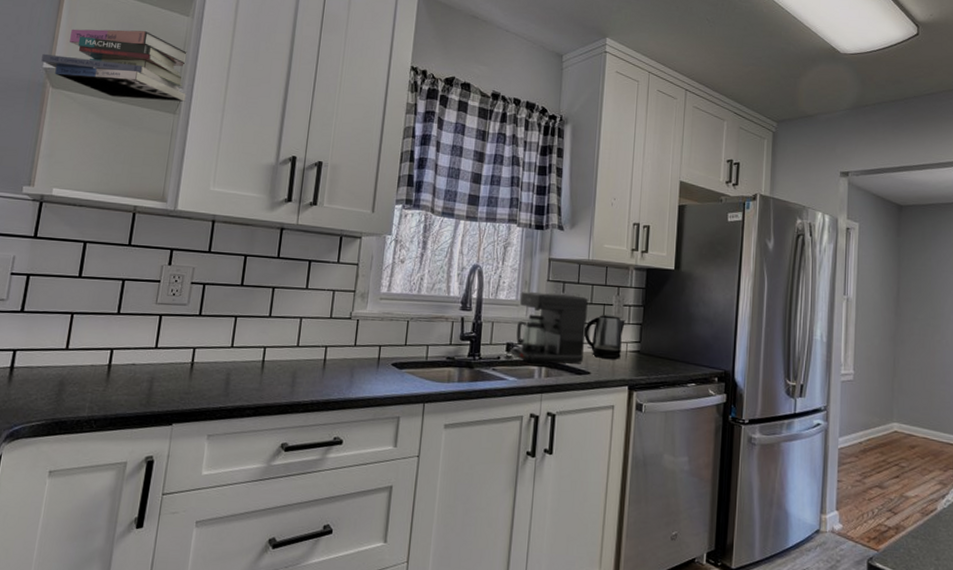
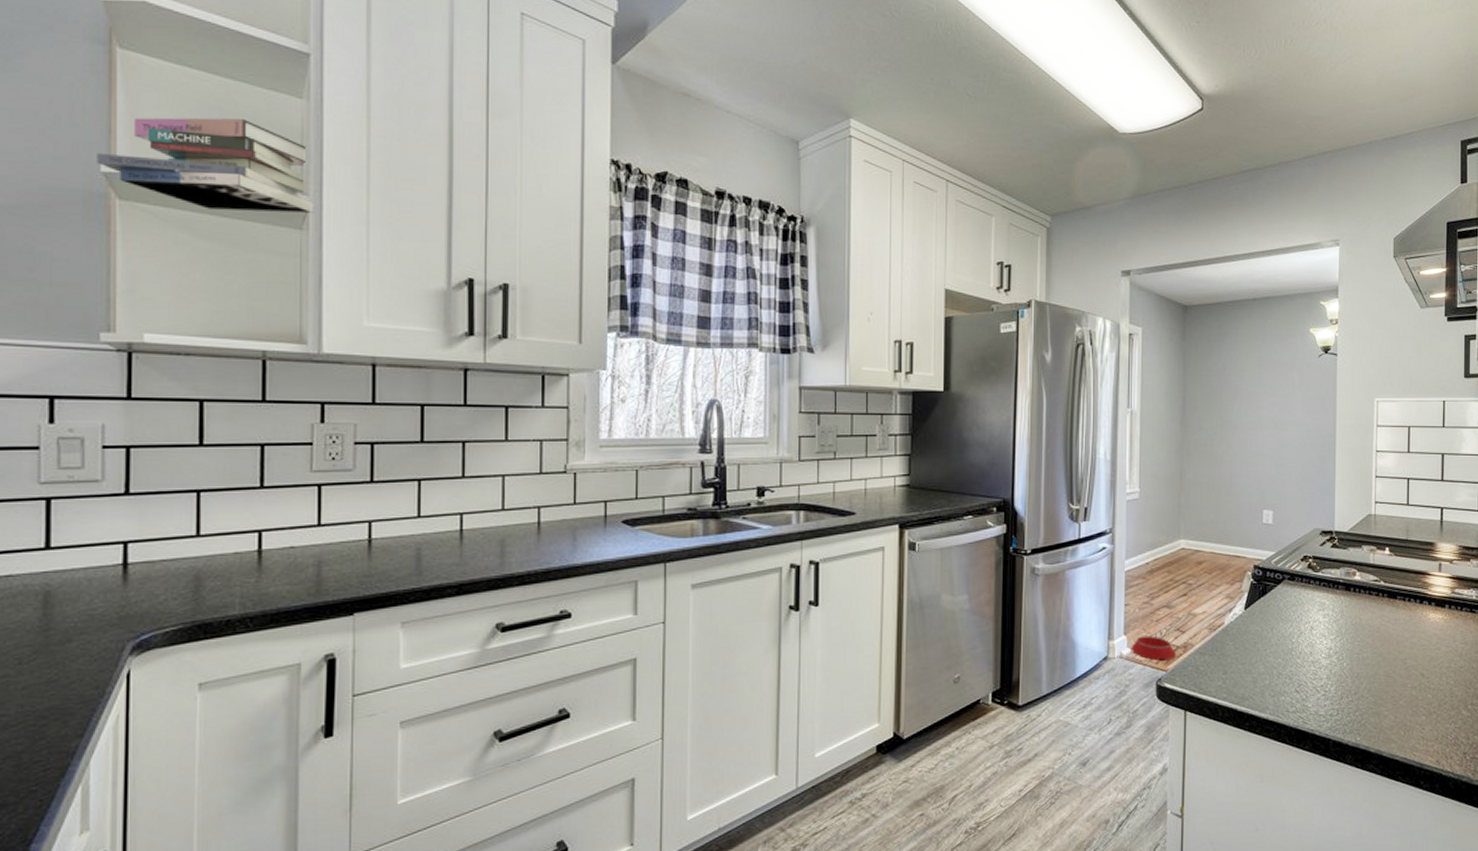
coffee maker: present [510,291,588,364] -> none [762,426,848,508]
kettle: present [584,314,625,359] -> none [846,446,891,496]
pet bowl: none [843,513,889,539] -> present [1131,636,1177,660]

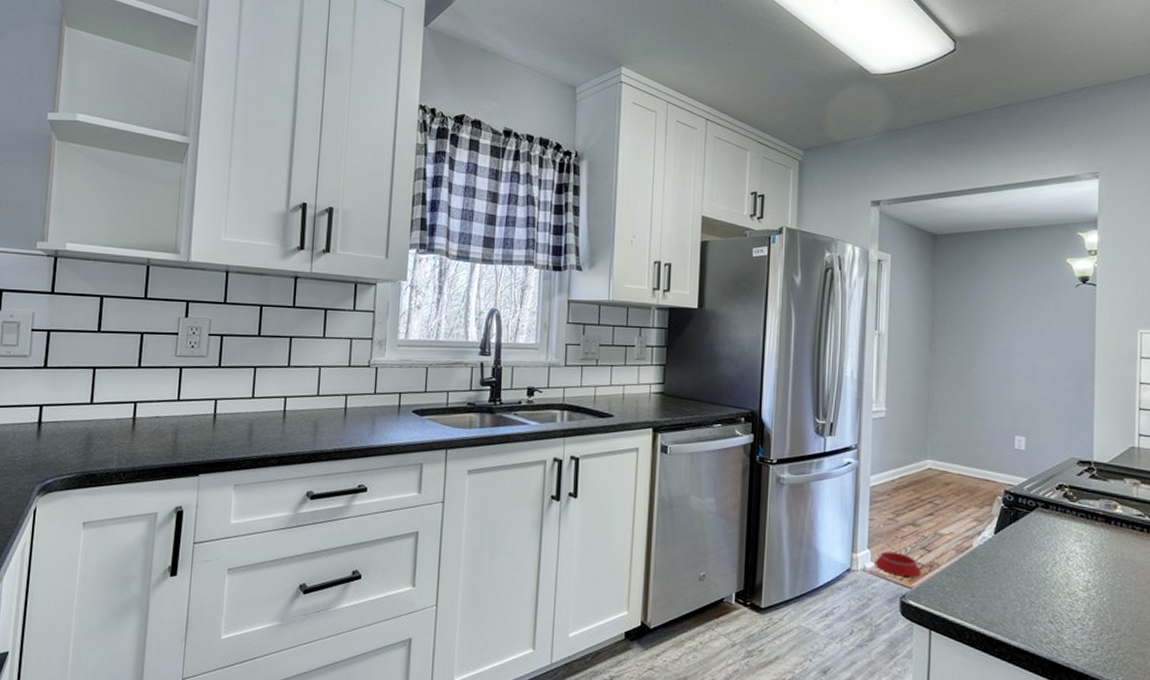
books: present [97,117,314,213] -> none [45,77,192,150]

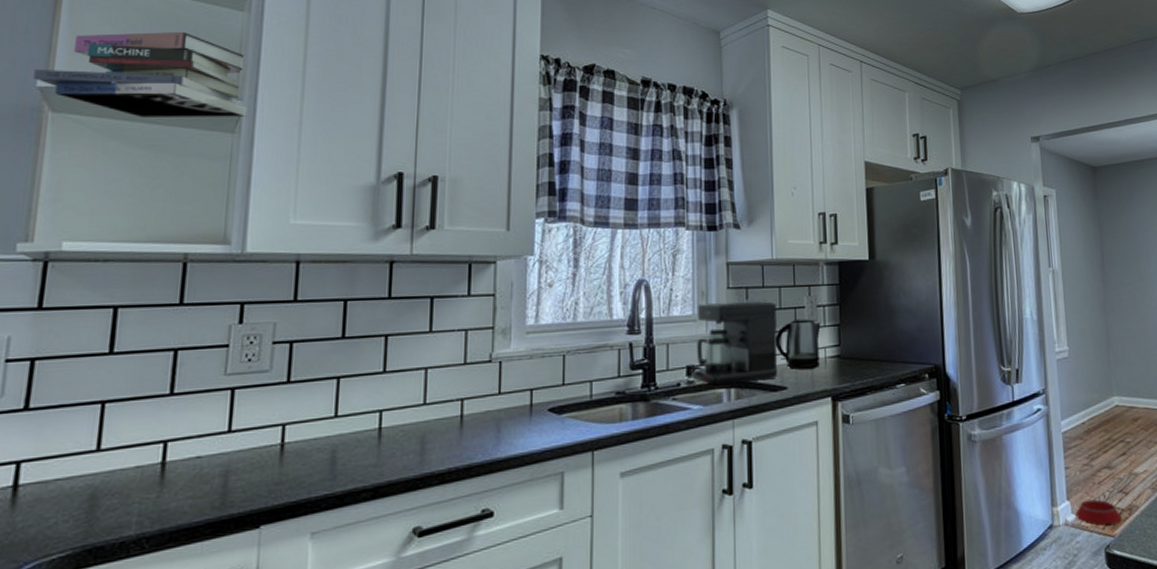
books: none [45,77,192,150] -> present [33,31,248,117]
coffee maker: none [531,334,609,408] -> present [692,301,778,386]
kettle: none [606,355,648,401] -> present [776,318,821,369]

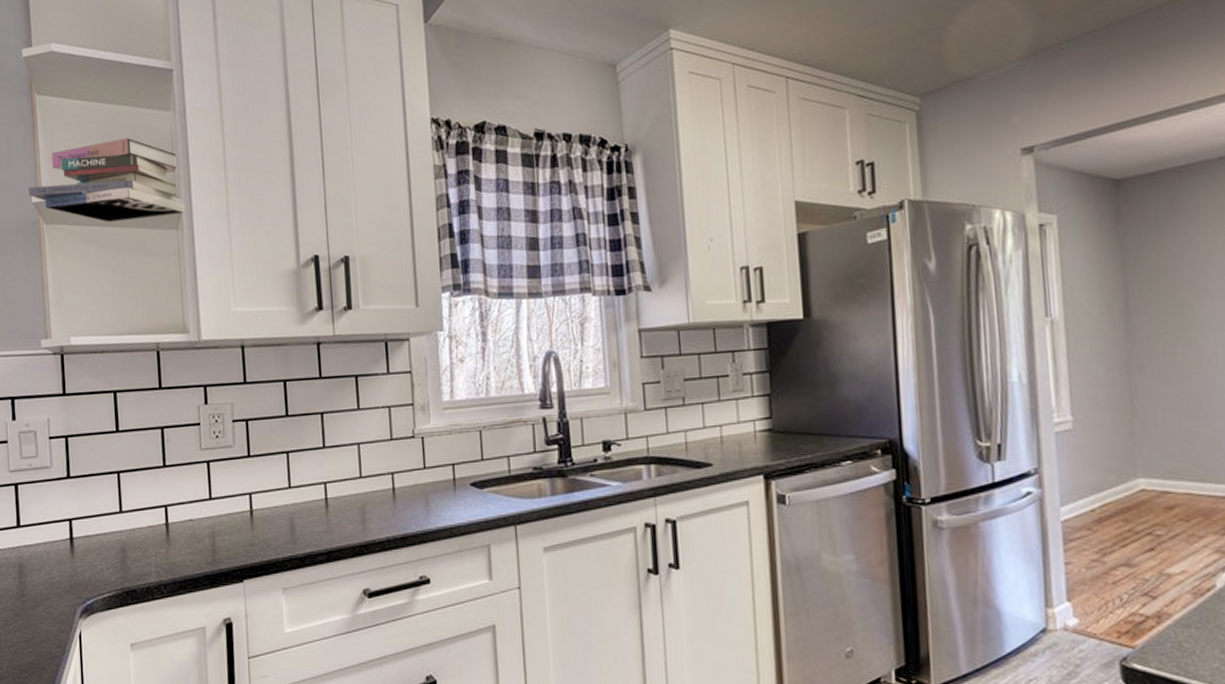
coffee maker: present [692,301,778,386] -> none [608,370,702,462]
kettle: present [776,318,821,369] -> none [697,388,748,445]
pet bowl: present [1075,499,1123,525] -> none [1079,602,1148,633]

